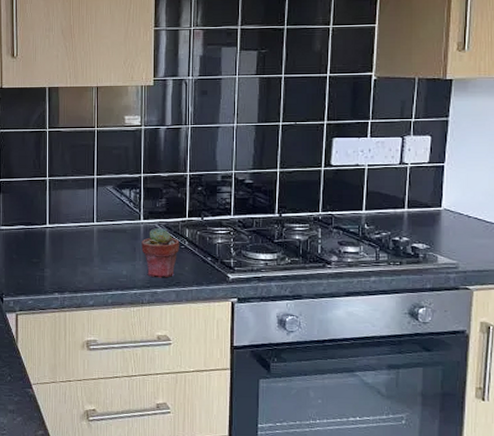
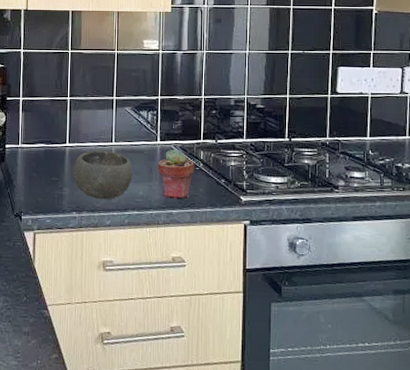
bowl: none [53,230,116,280] -> present [72,150,133,200]

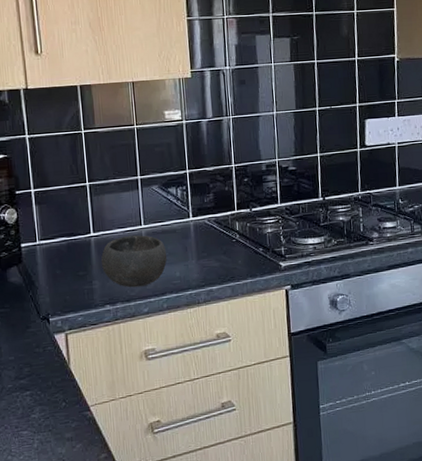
potted succulent: present [158,149,194,199] -> none [192,223,231,276]

